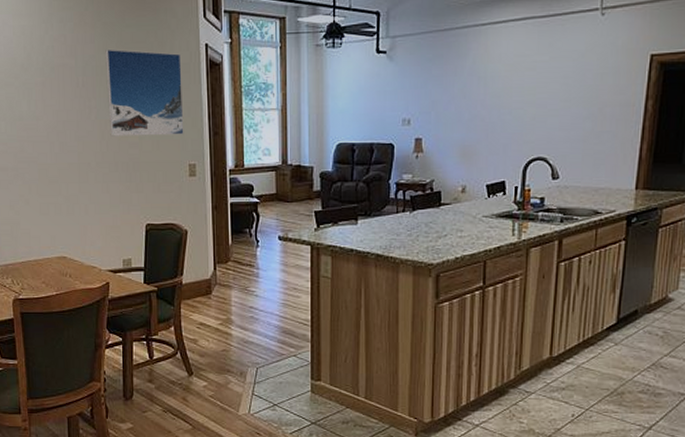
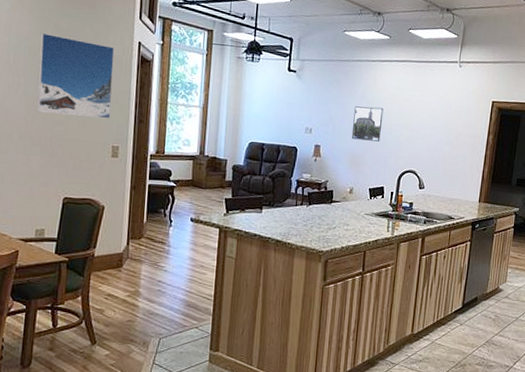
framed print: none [460,83,500,126] -> present [351,106,384,142]

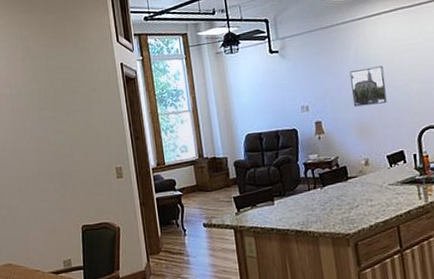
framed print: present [36,32,115,119] -> none [35,73,109,151]

